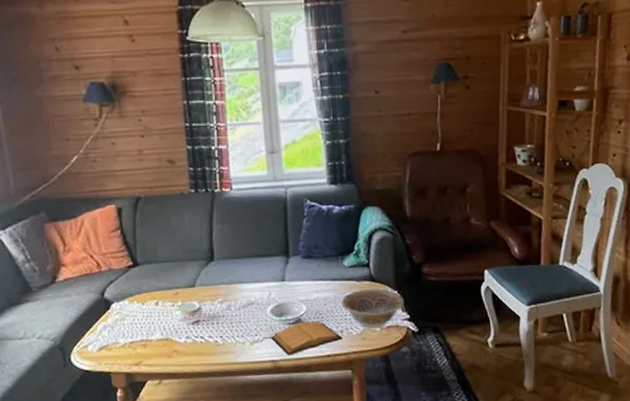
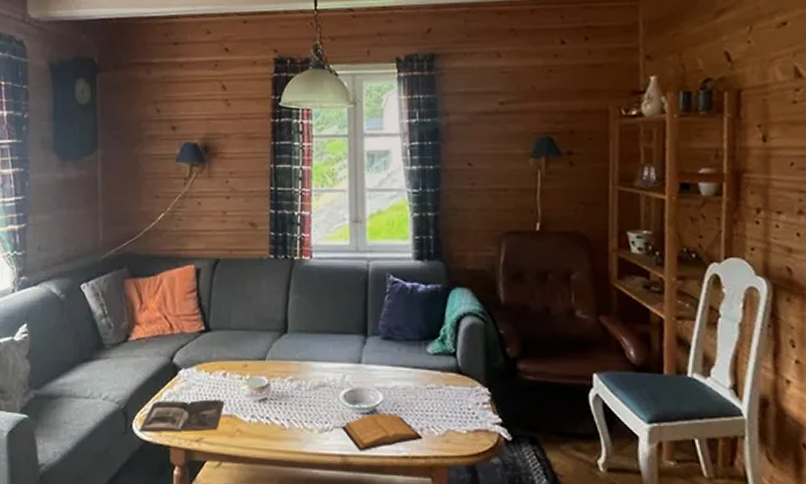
magazine: none [78,326,160,364] -> present [140,399,225,433]
decorative bowl: present [341,288,404,329] -> none [423,382,495,431]

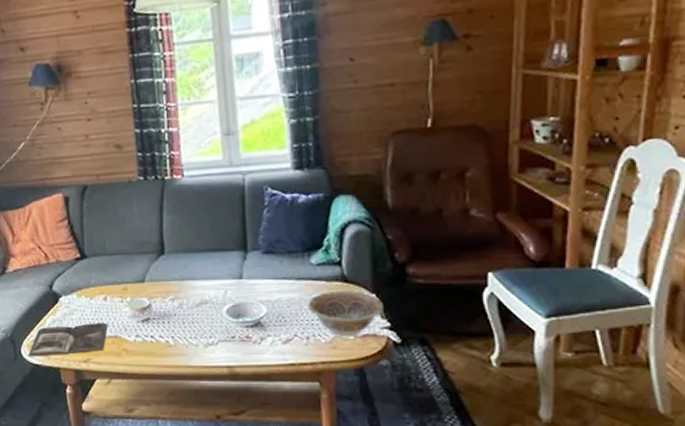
book: present [342,413,422,451] -> none [227,325,309,362]
decorative bowl: none [423,382,495,431] -> present [307,290,383,337]

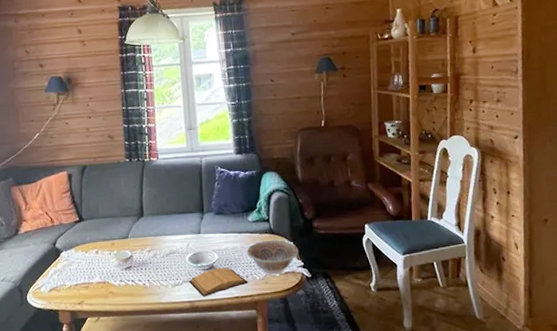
magazine: present [28,322,108,357] -> none [33,271,99,303]
book: none [227,325,309,362] -> present [189,267,248,297]

